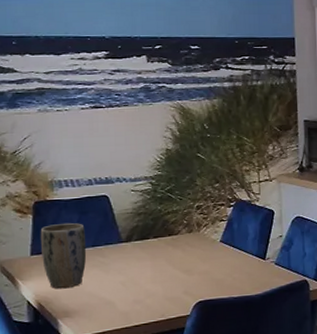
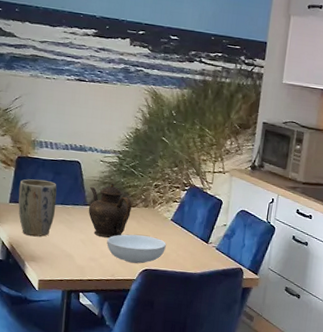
teapot: none [122,213,174,275] -> present [88,183,132,238]
serving bowl: none [151,264,220,298] -> present [107,234,167,264]

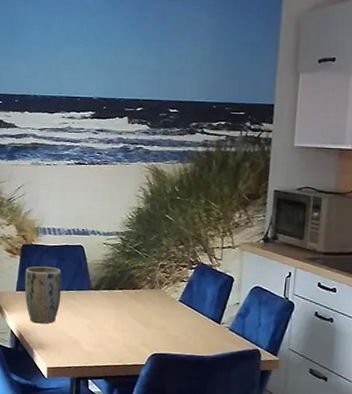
teapot: present [88,183,132,238] -> none [93,266,137,323]
serving bowl: present [107,234,167,264] -> none [113,317,176,348]

